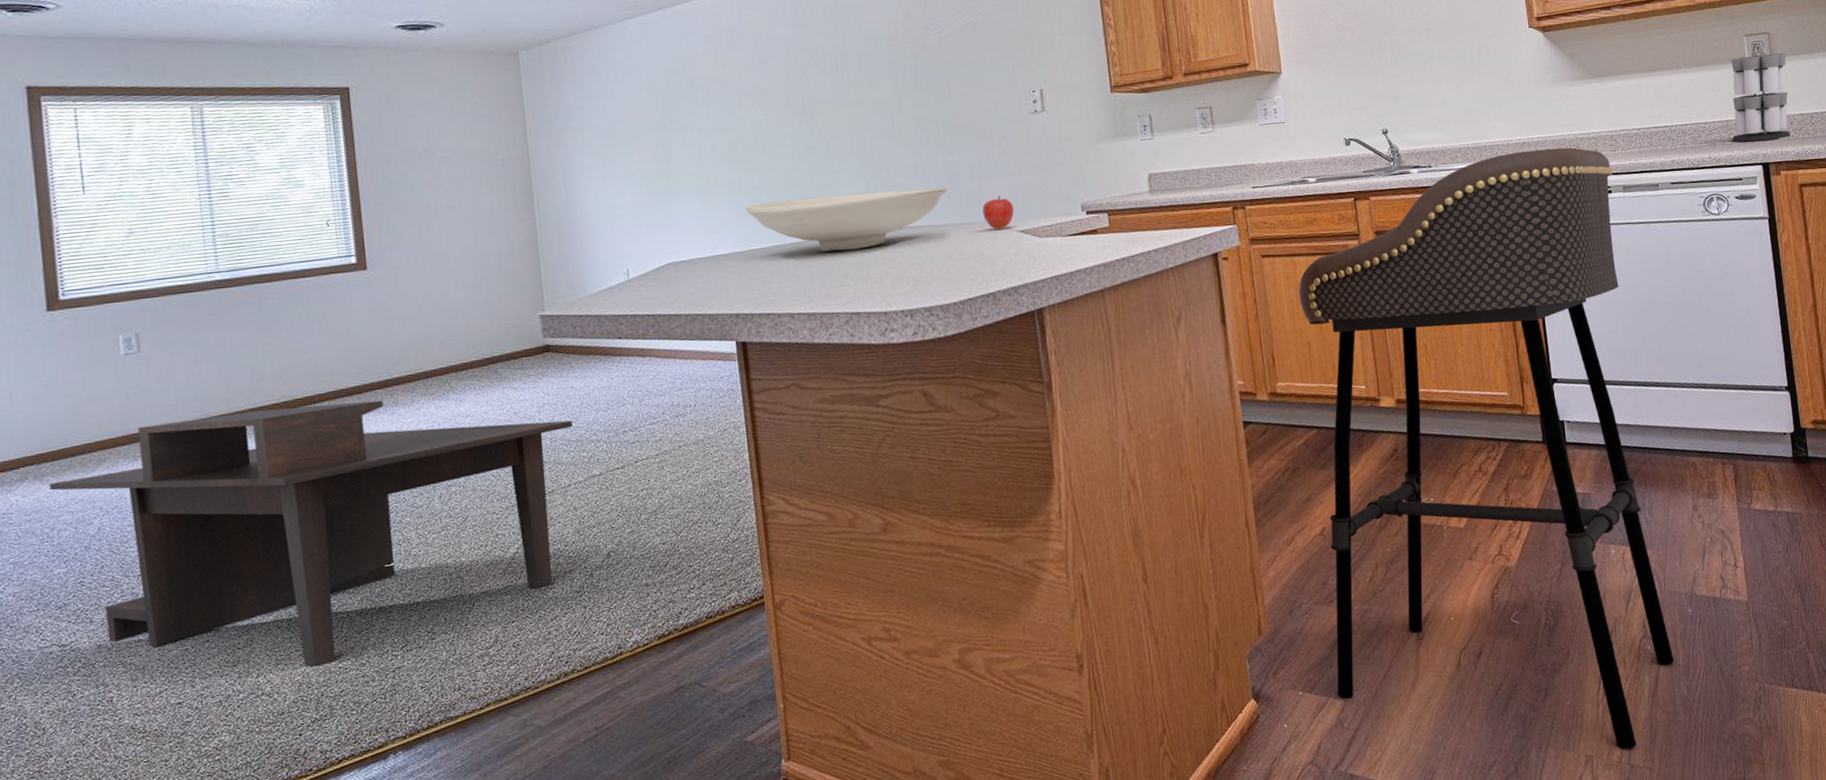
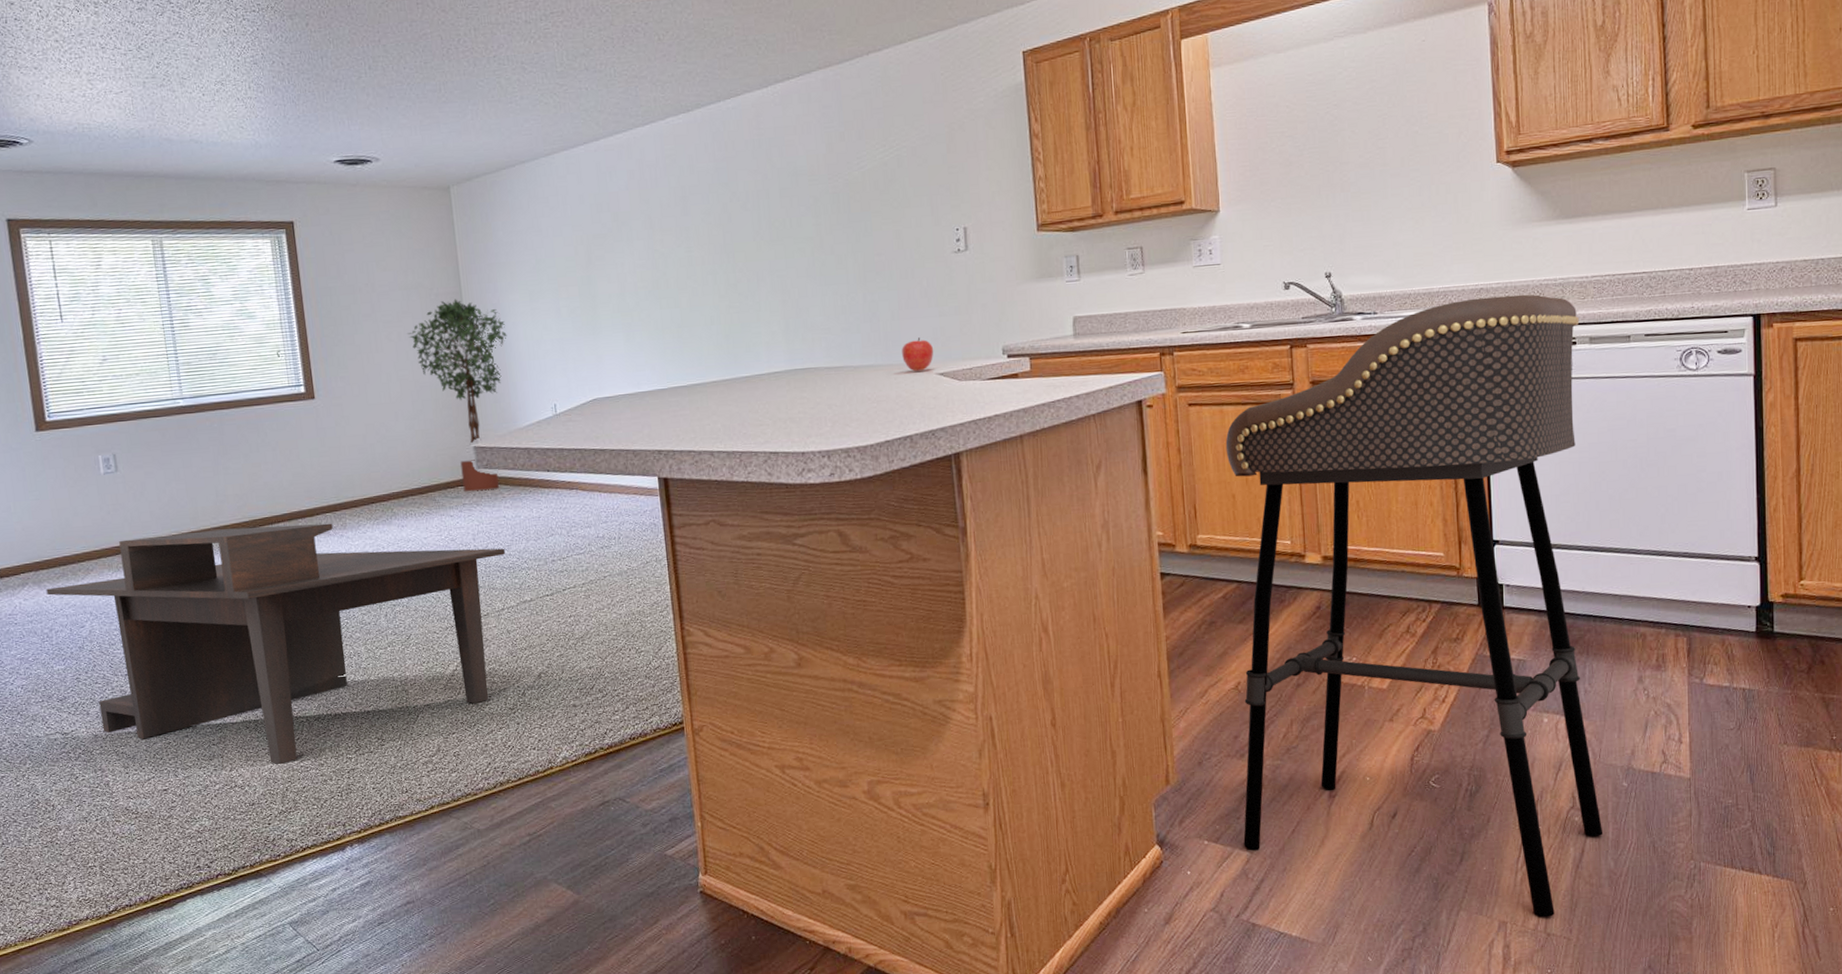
potted tree: none [470,164,577,363] -> present [407,299,507,492]
decorative bowl: present [746,187,947,252] -> none [668,328,867,391]
spice rack: present [1731,43,1791,142] -> none [1720,180,1794,291]

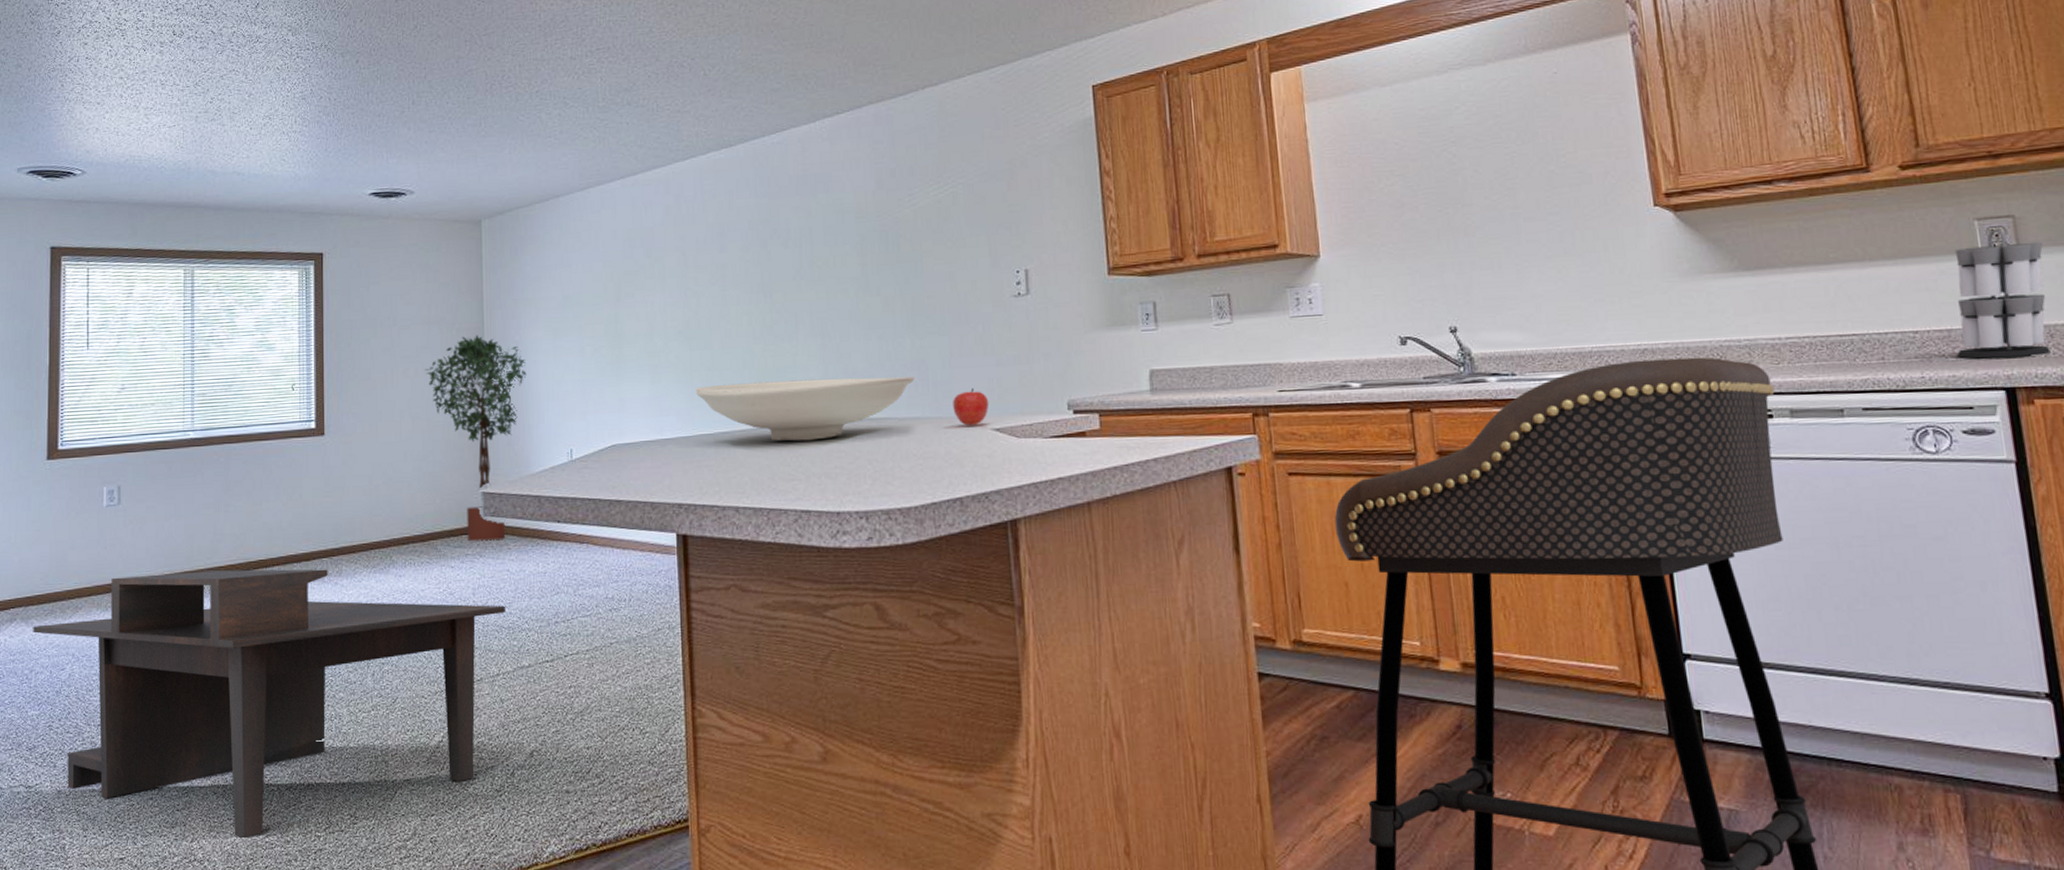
decorative bowl: none [668,328,867,391] -> present [696,376,914,441]
spice rack: none [1720,180,1794,291] -> present [1955,229,2051,359]

